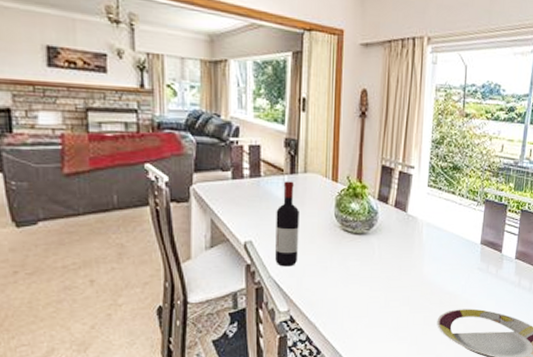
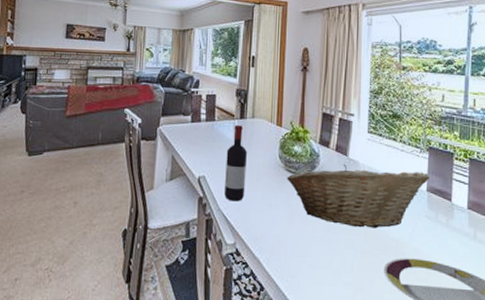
fruit basket: none [343,221,485,284] -> present [287,164,431,229]

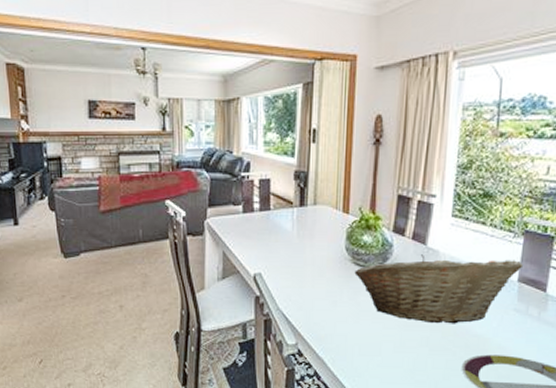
wine bottle: present [224,125,247,202] -> none [284,213,308,300]

